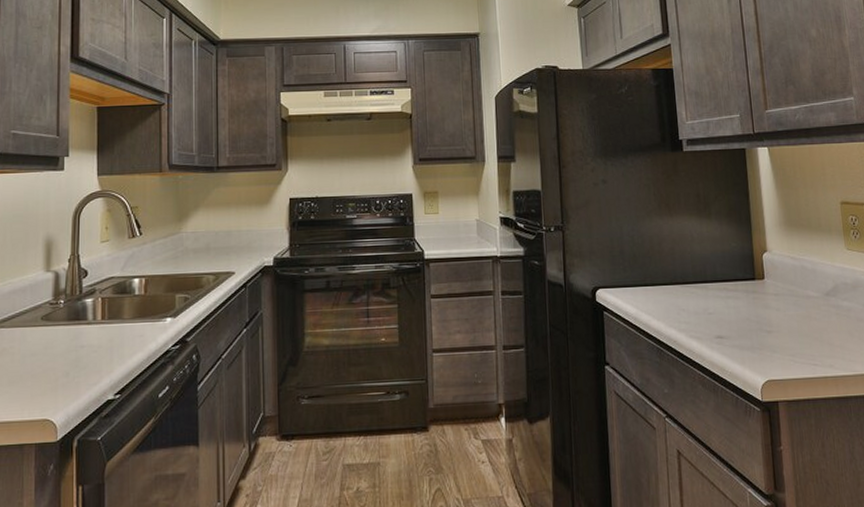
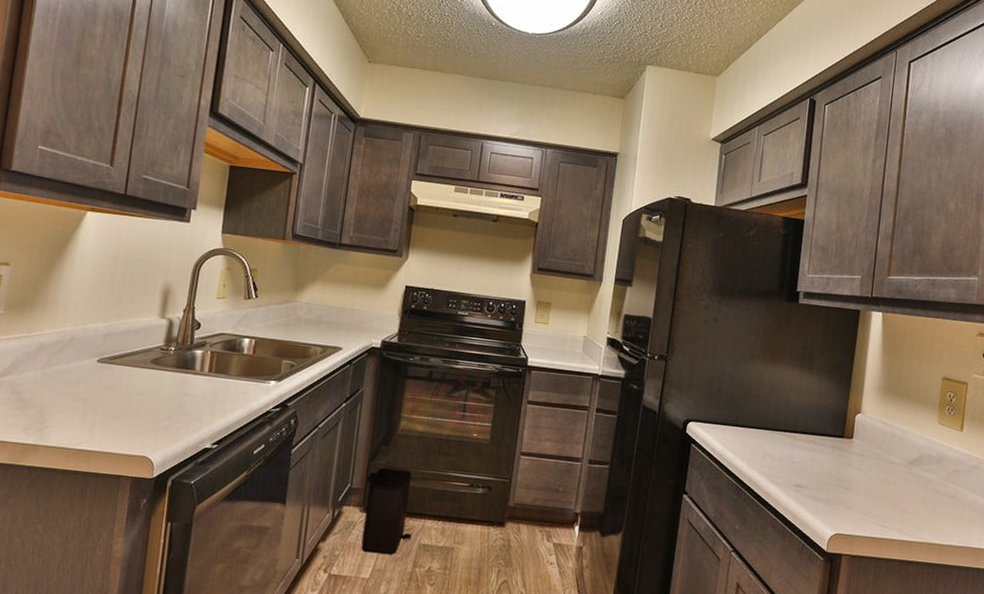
pedal bin: none [279,388,335,483] -> present [361,467,412,555]

